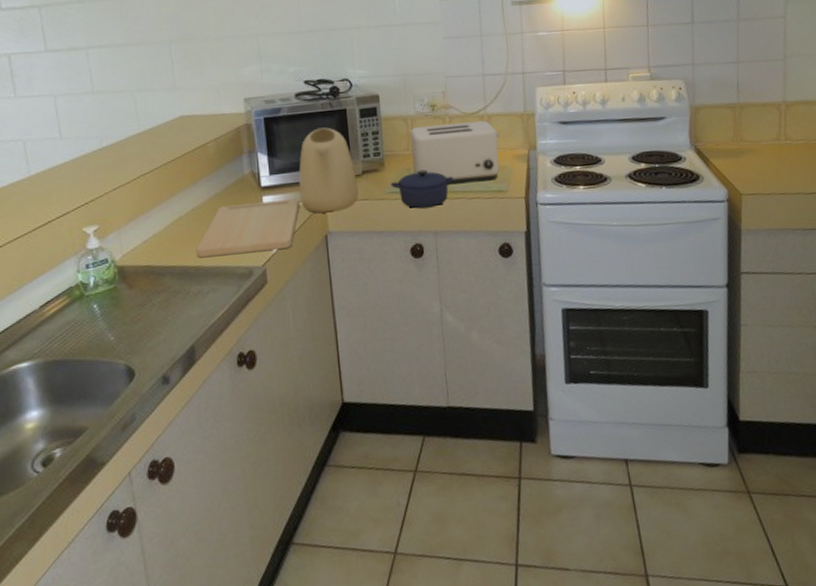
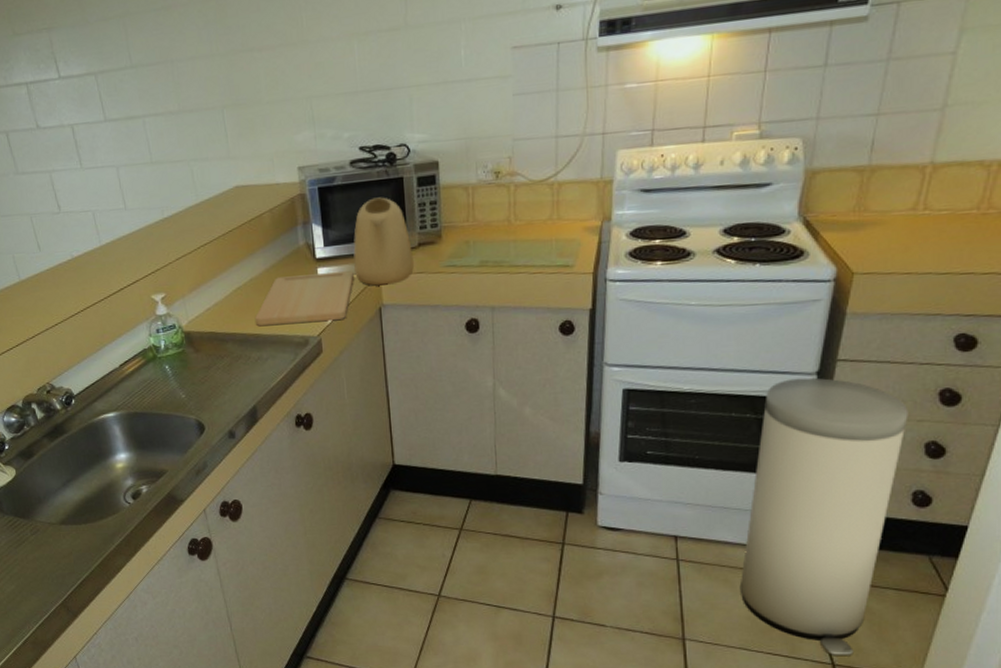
cooking pot: present [390,169,454,210] -> none [447,242,516,284]
toaster: present [410,120,500,184] -> none [470,188,570,257]
pedal bin: none [687,290,807,578] -> present [739,378,908,657]

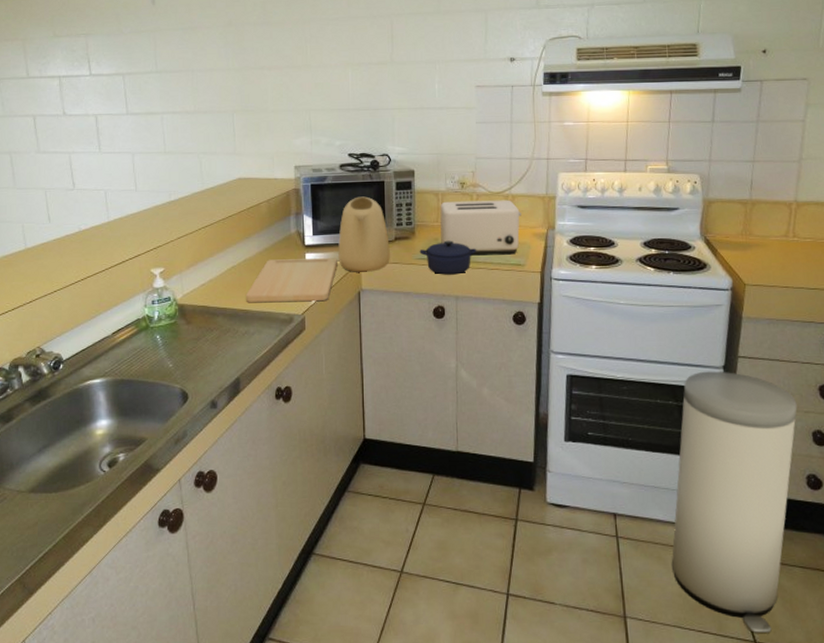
cooking pot: none [447,242,516,284] -> present [419,240,477,276]
toaster: none [470,188,570,257] -> present [440,200,521,254]

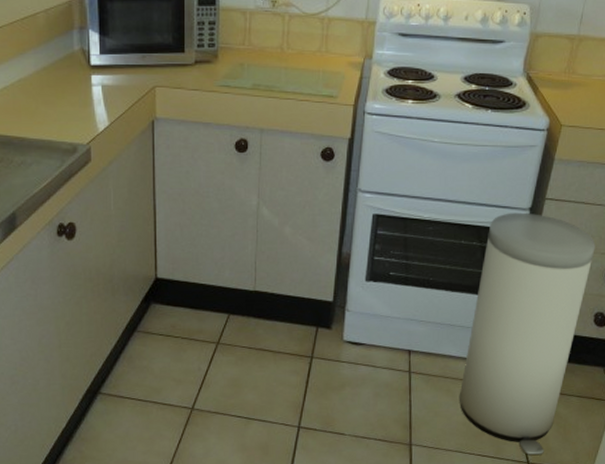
cutting board: present [246,258,338,302] -> none [22,81,128,130]
kettle: present [338,196,390,272] -> none [130,11,189,99]
cooking pot: present [419,240,477,276] -> none [222,66,286,106]
toaster: present [440,200,521,254] -> none [247,21,337,84]

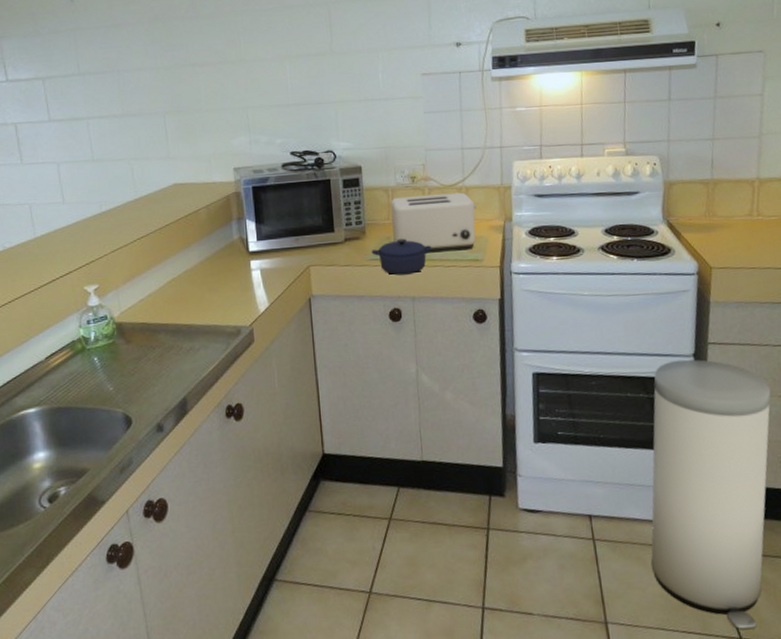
cooking pot: none [222,66,286,106] -> present [371,238,432,277]
toaster: none [247,21,337,84] -> present [390,192,477,252]

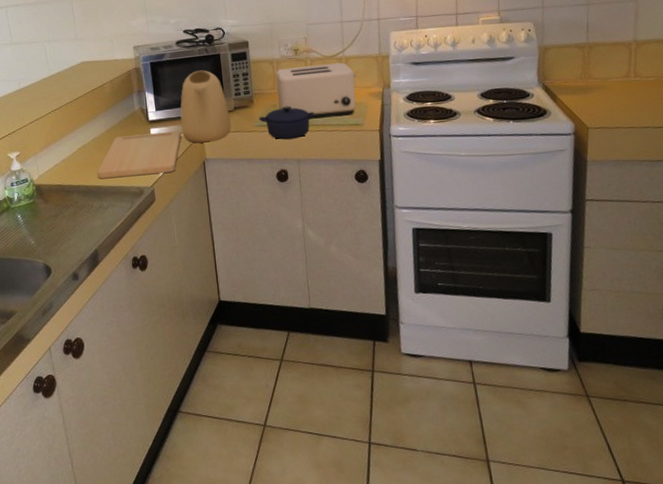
cutting board: none [189,263,285,316] -> present [97,131,181,178]
kettle: none [284,196,341,278] -> present [180,70,231,143]
pedal bin: present [651,359,771,630] -> none [531,215,651,473]

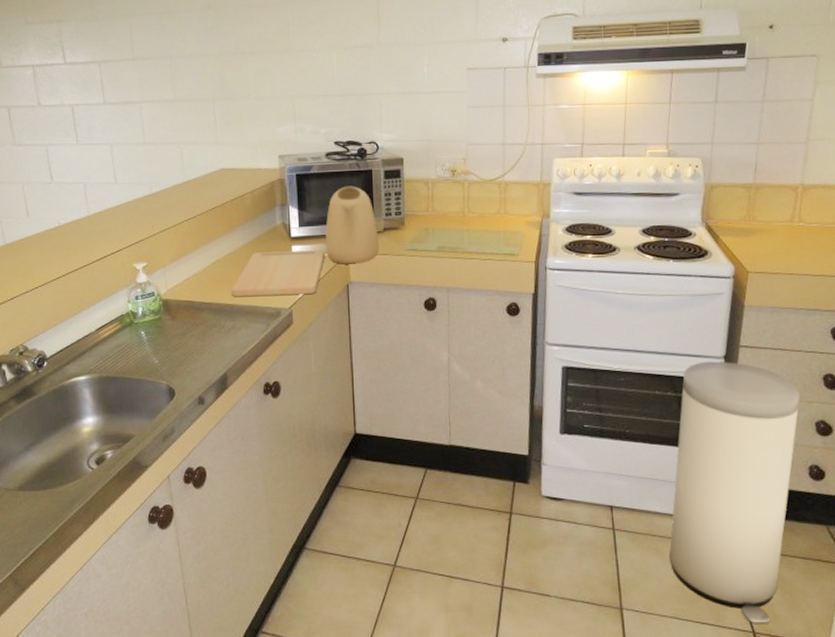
cooking pot: present [259,106,315,141] -> none [409,230,469,267]
toaster: present [275,62,356,118] -> none [430,187,515,245]
pedal bin: none [531,215,651,473] -> present [668,361,801,625]

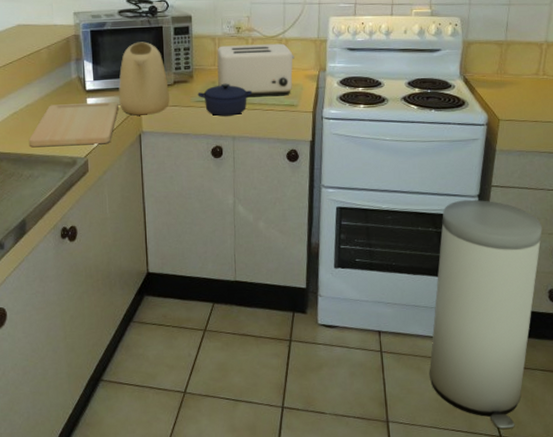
cooking pot: none [409,230,469,267] -> present [197,83,253,118]
toaster: none [430,187,515,245] -> present [217,43,294,96]

